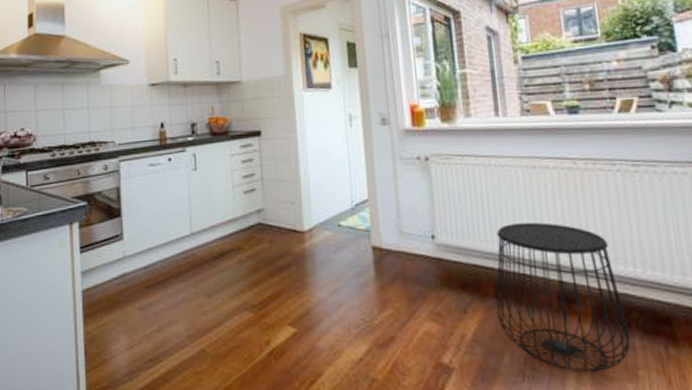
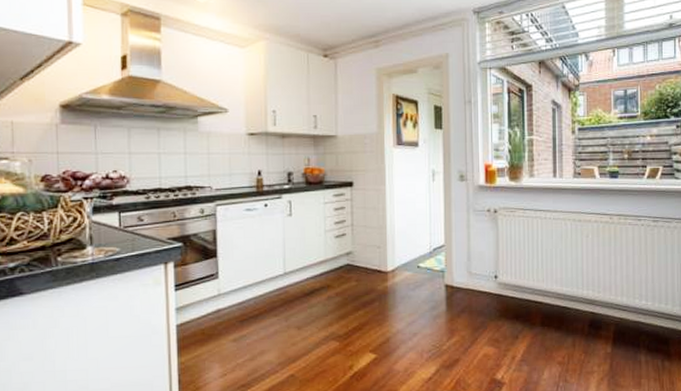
side table: present [496,222,630,372] -> none [541,265,638,382]

